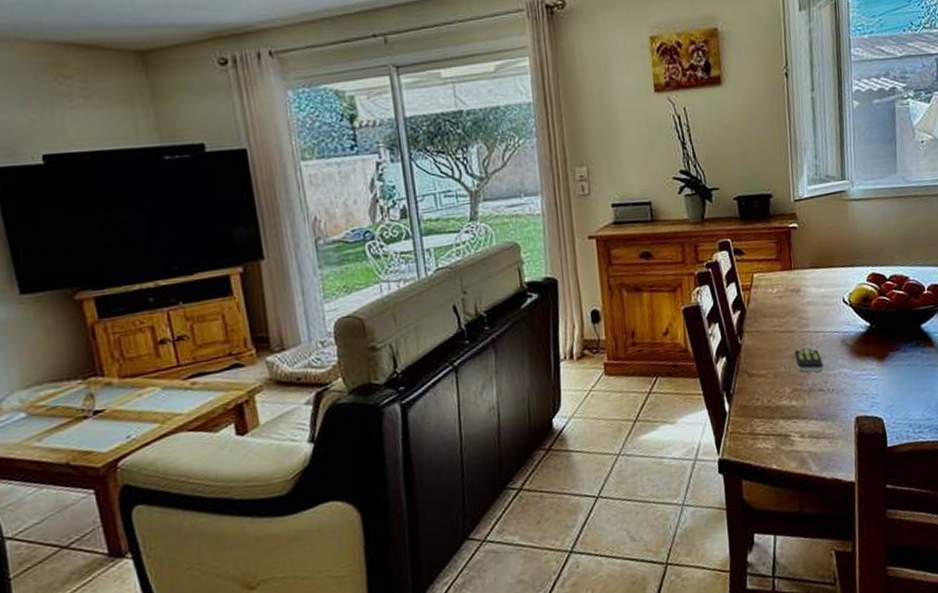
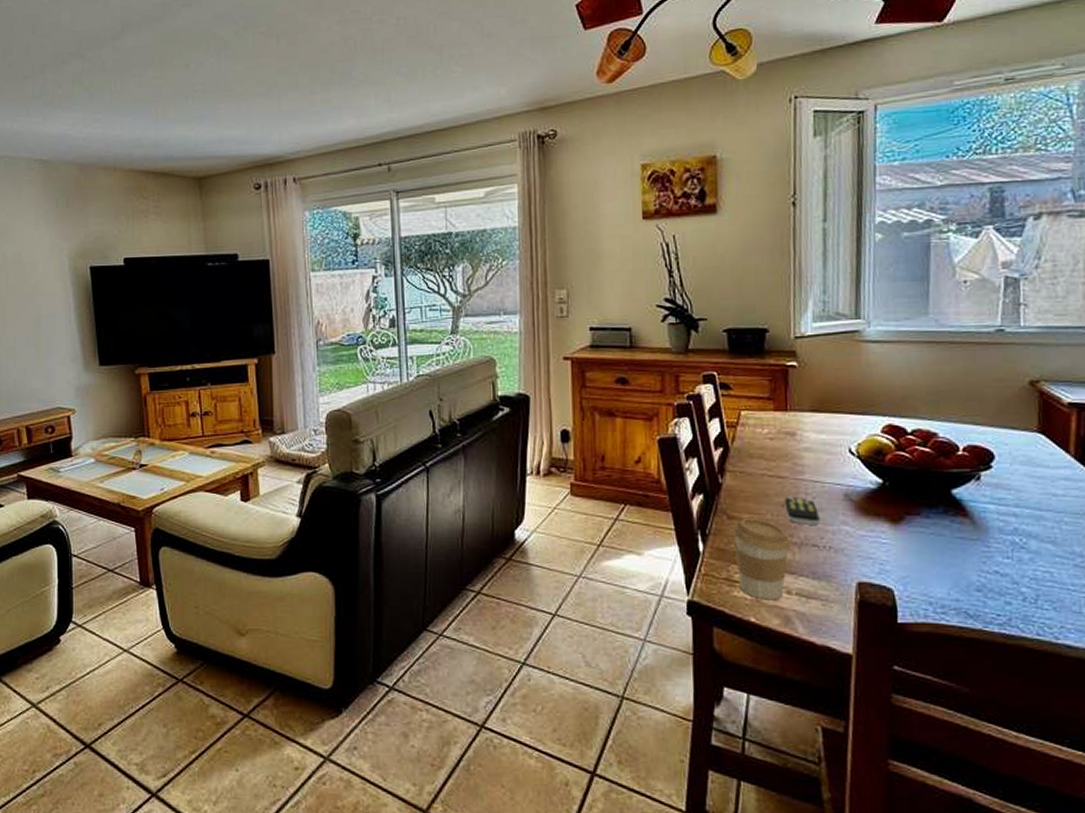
coffee cup: none [753,373,802,447] -> present [732,517,791,600]

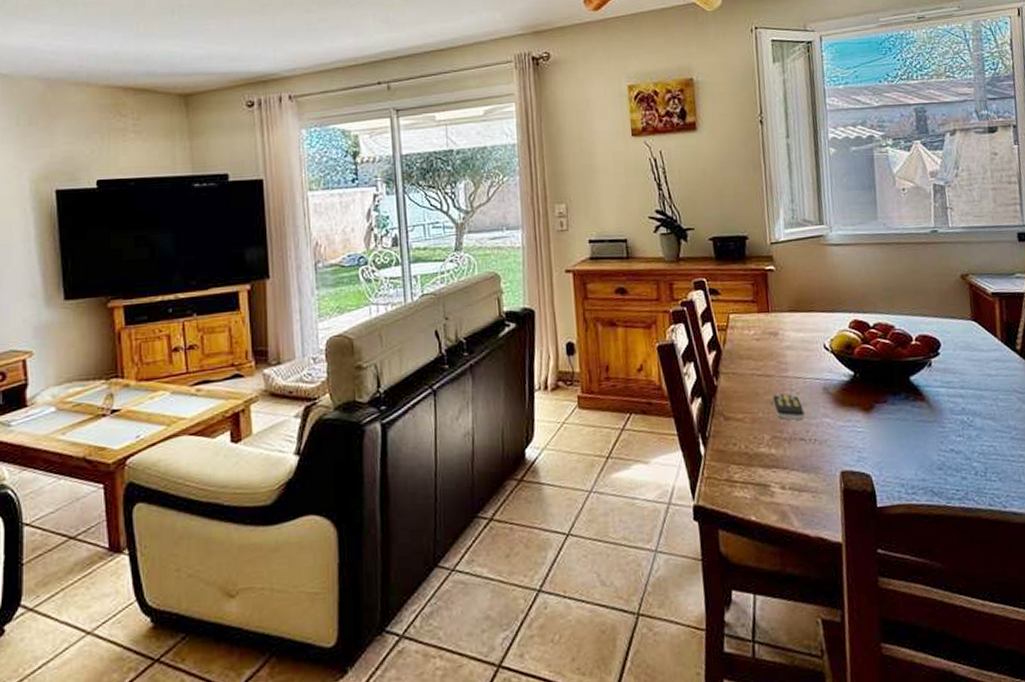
coffee cup: present [732,517,791,600] -> none [729,417,782,497]

